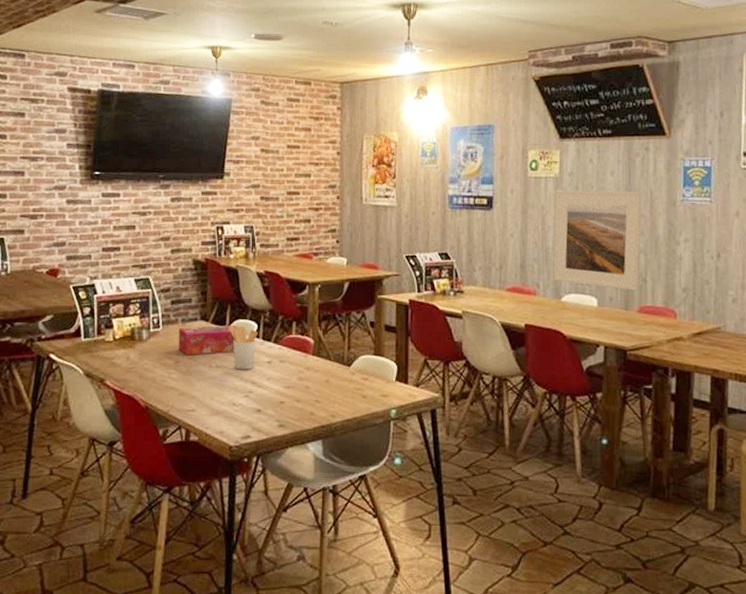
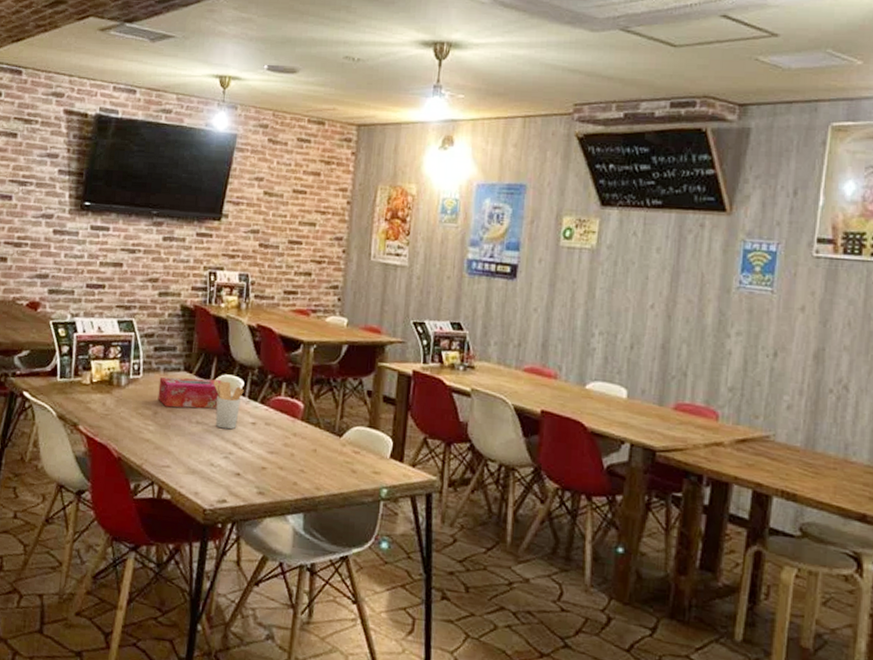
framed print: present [553,190,642,290] -> none [579,263,691,385]

